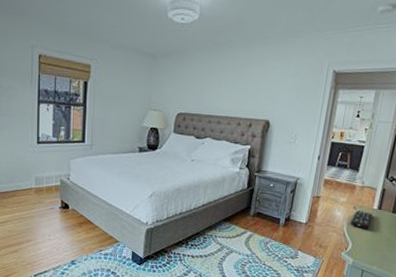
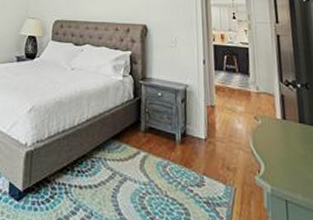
remote control: present [350,210,373,229] -> none [255,120,279,145]

